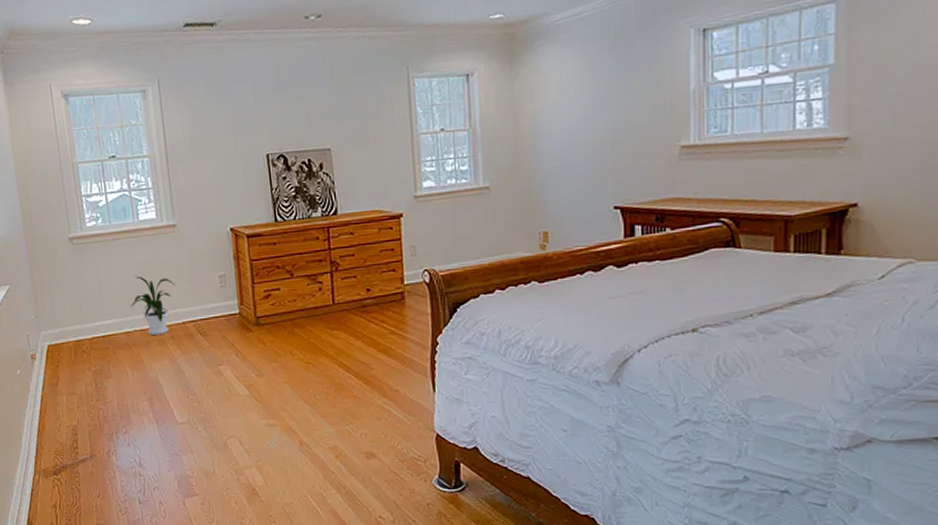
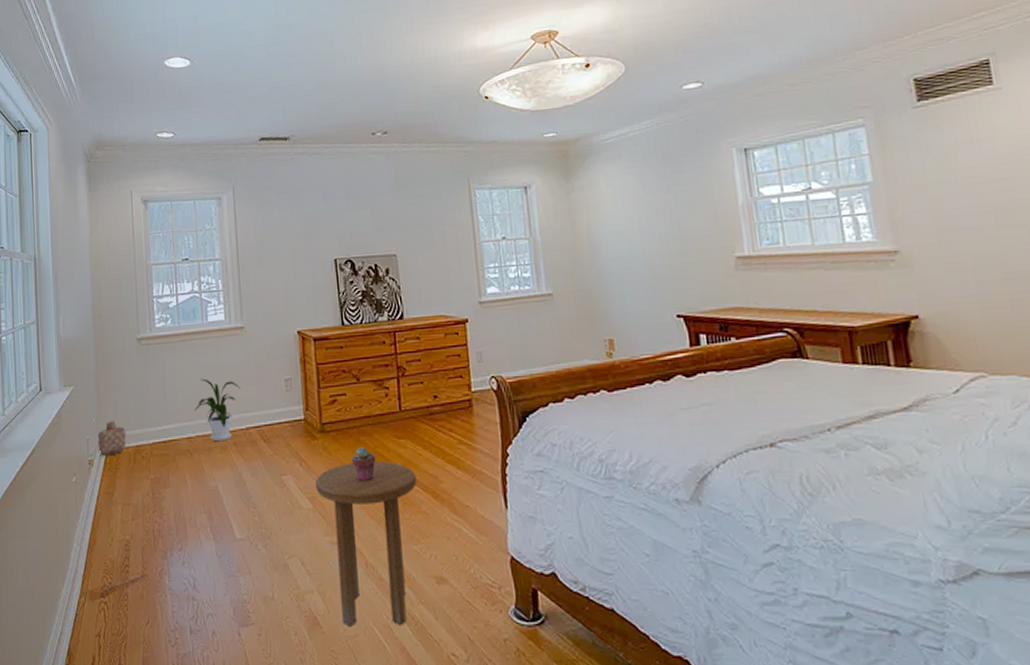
basket: none [37,317,66,351] -> present [97,420,126,456]
side table: none [251,351,349,496] -> present [316,461,417,627]
potted succulent: none [286,339,310,371] -> present [351,447,376,482]

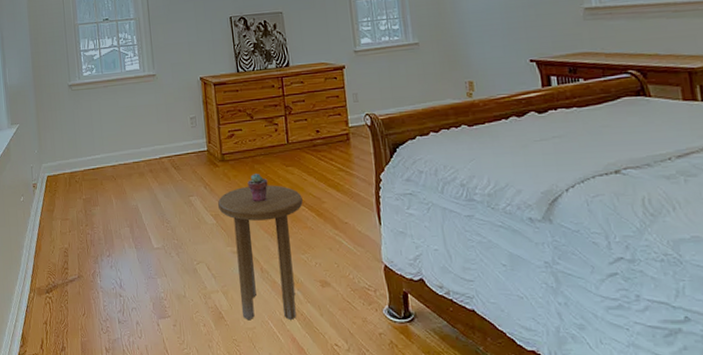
basket: present [97,420,126,456] -> none [39,152,63,181]
house plant: present [194,378,240,442] -> none [116,117,154,169]

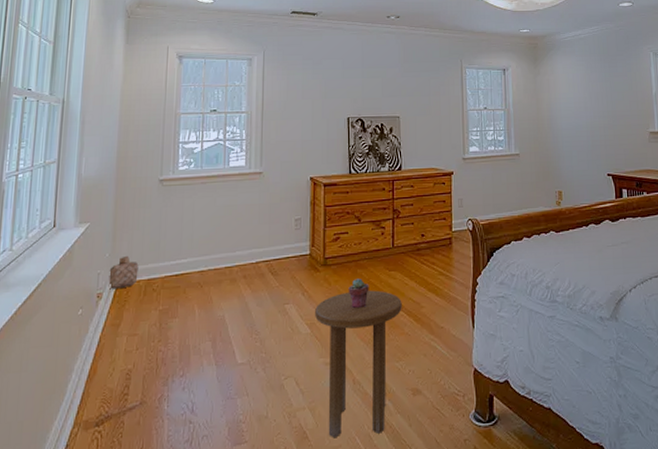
basket: none [39,152,63,181] -> present [108,255,139,290]

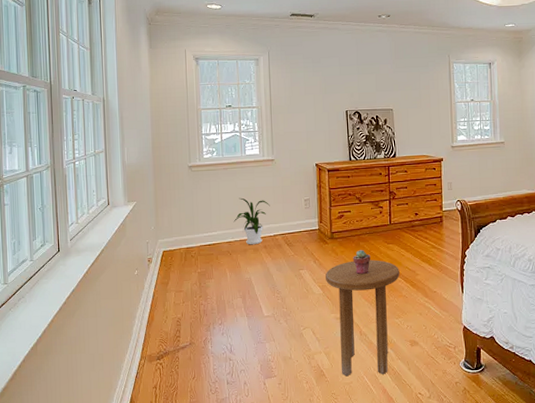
basket: present [108,255,139,290] -> none [155,228,179,255]
house plant: none [208,217,254,275] -> present [233,197,270,245]

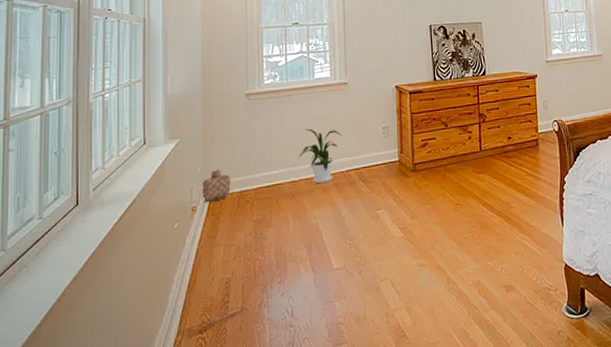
basket: none [155,228,179,255] -> present [202,169,231,203]
side table: present [325,260,400,377] -> none [407,193,492,336]
potted succulent: present [353,250,371,275] -> none [438,182,459,212]

